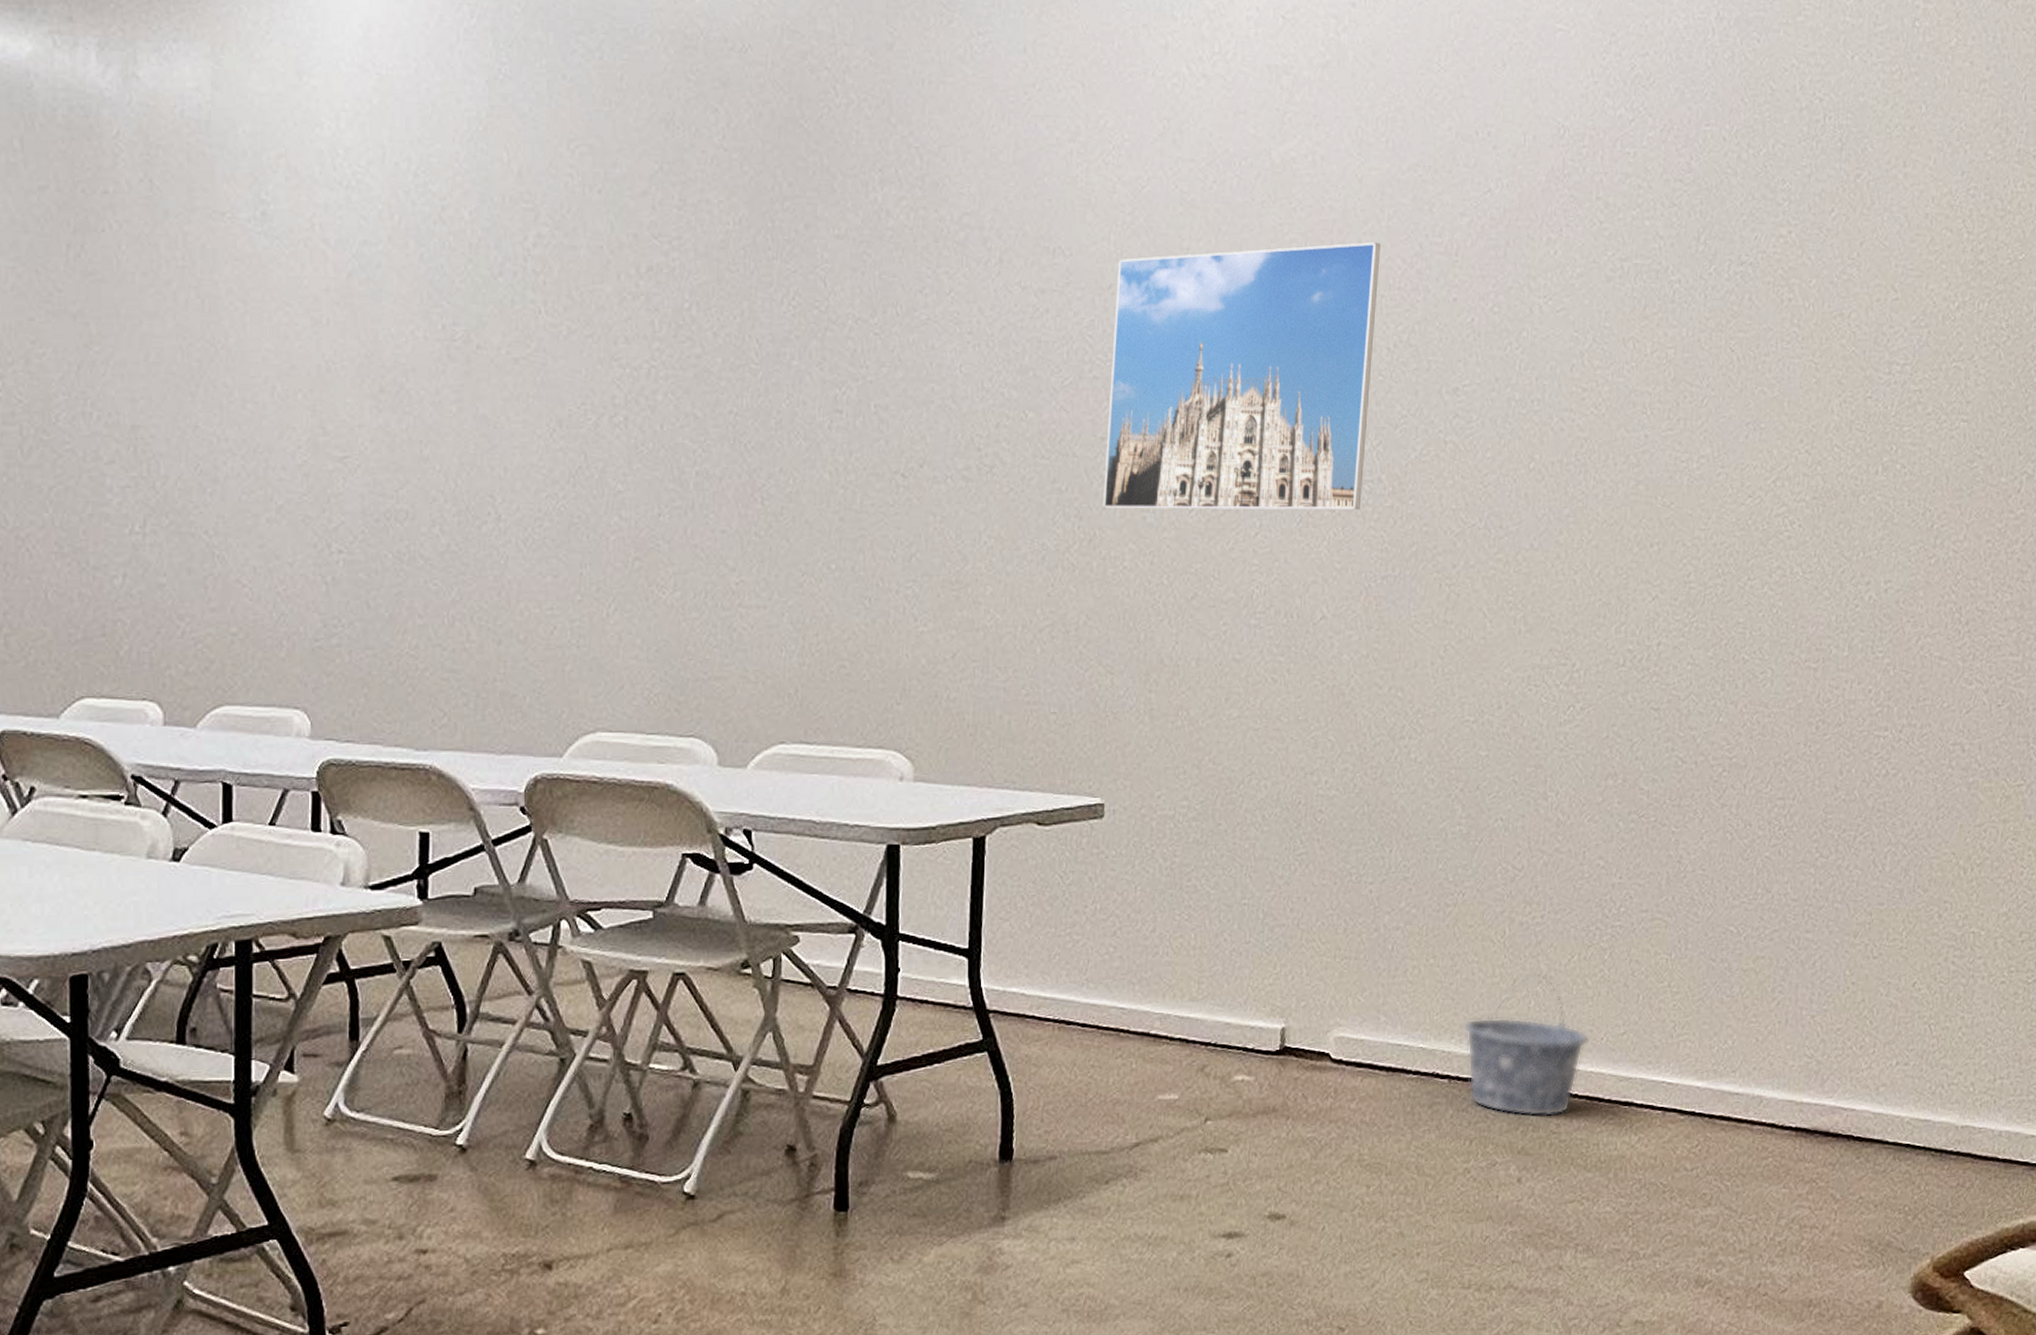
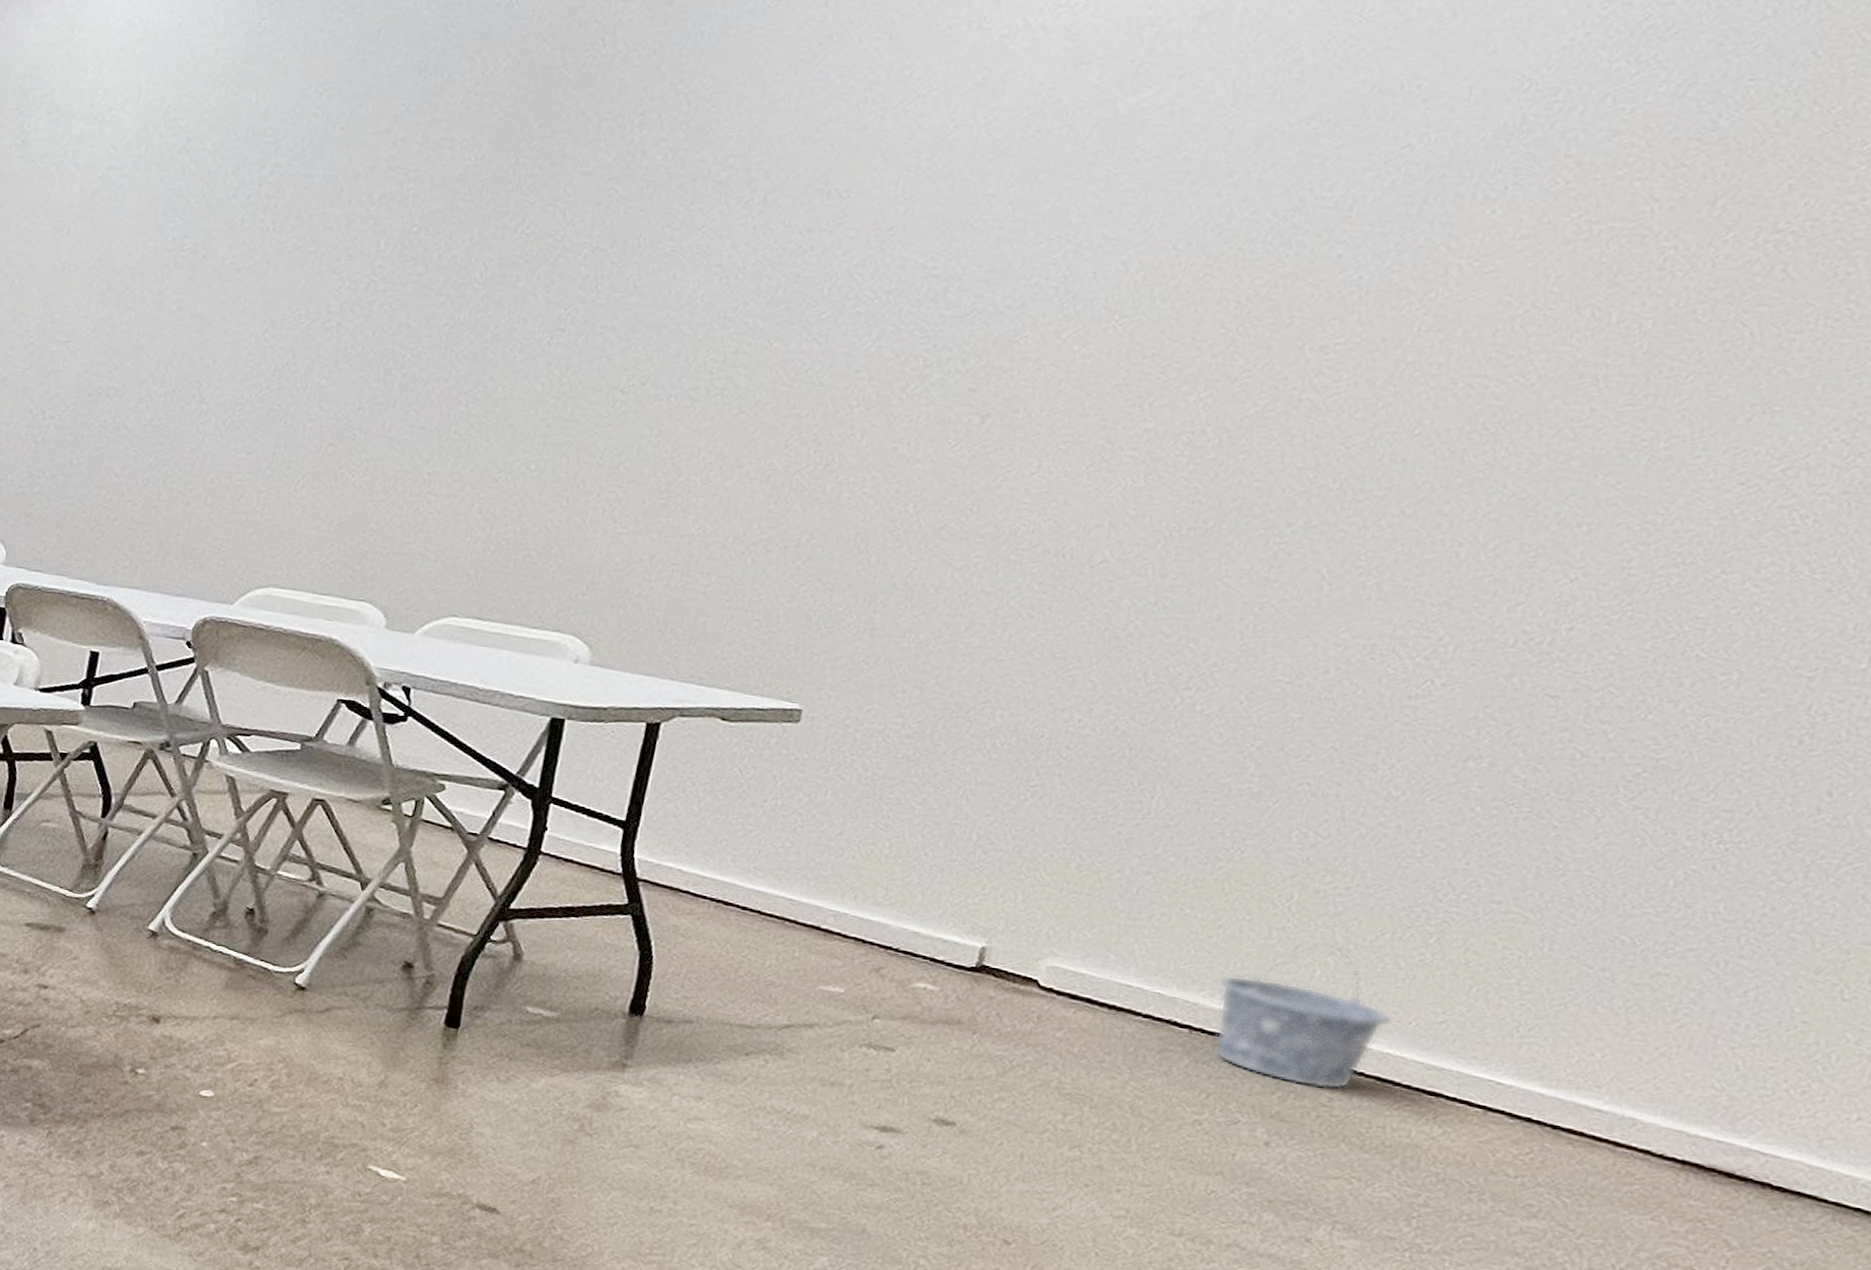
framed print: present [1103,242,1381,510] -> none [847,194,1247,460]

